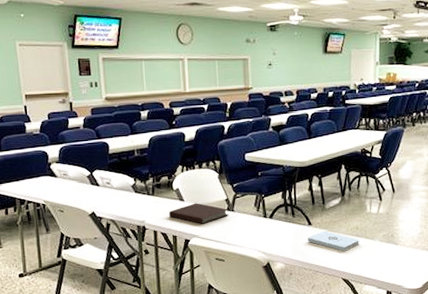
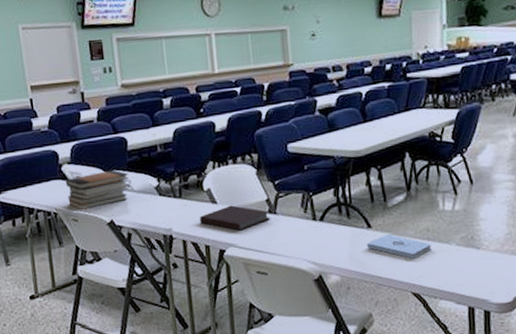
book stack: none [53,169,109,202] -> present [65,169,129,210]

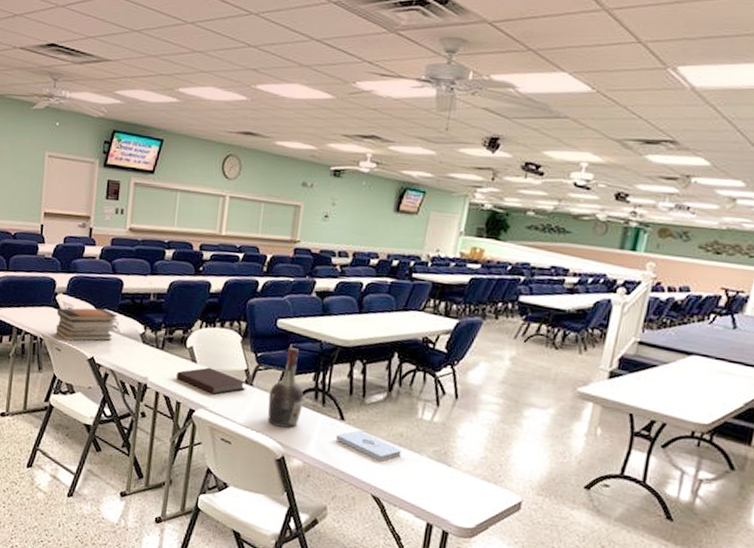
cognac bottle: none [294,169,329,248] -> present [267,347,304,428]

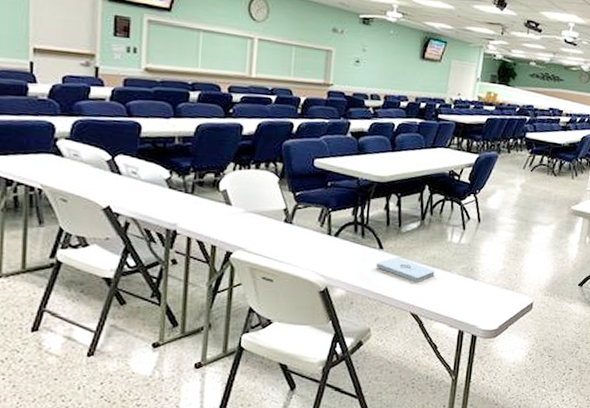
book stack: present [56,308,118,341] -> none [58,153,137,190]
notebook: present [176,367,247,395] -> none [210,209,286,235]
cognac bottle: present [267,347,304,428] -> none [309,185,344,261]

